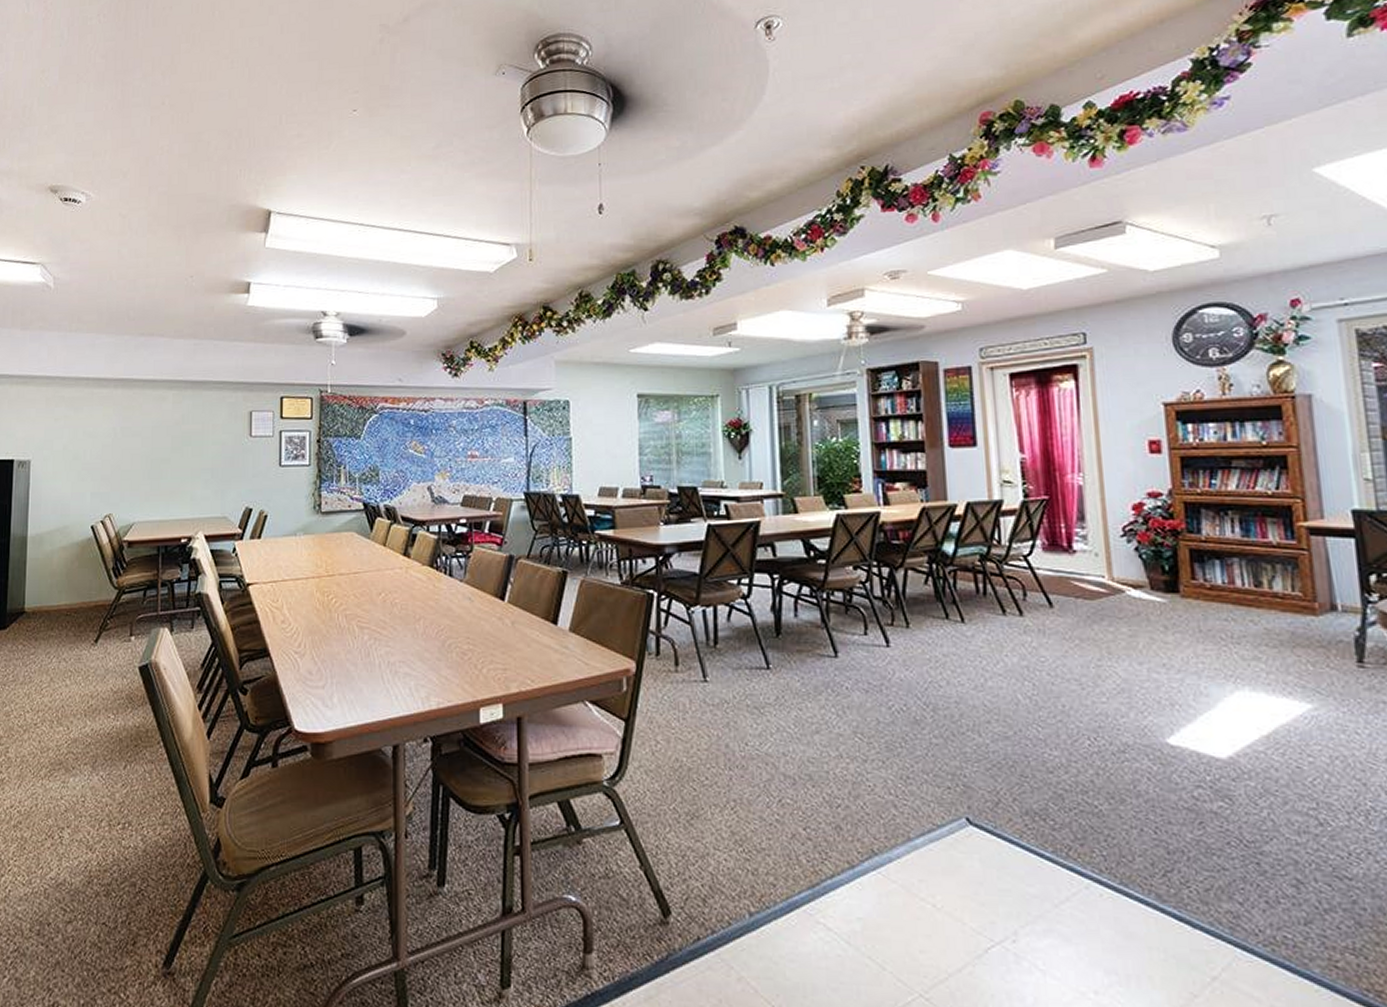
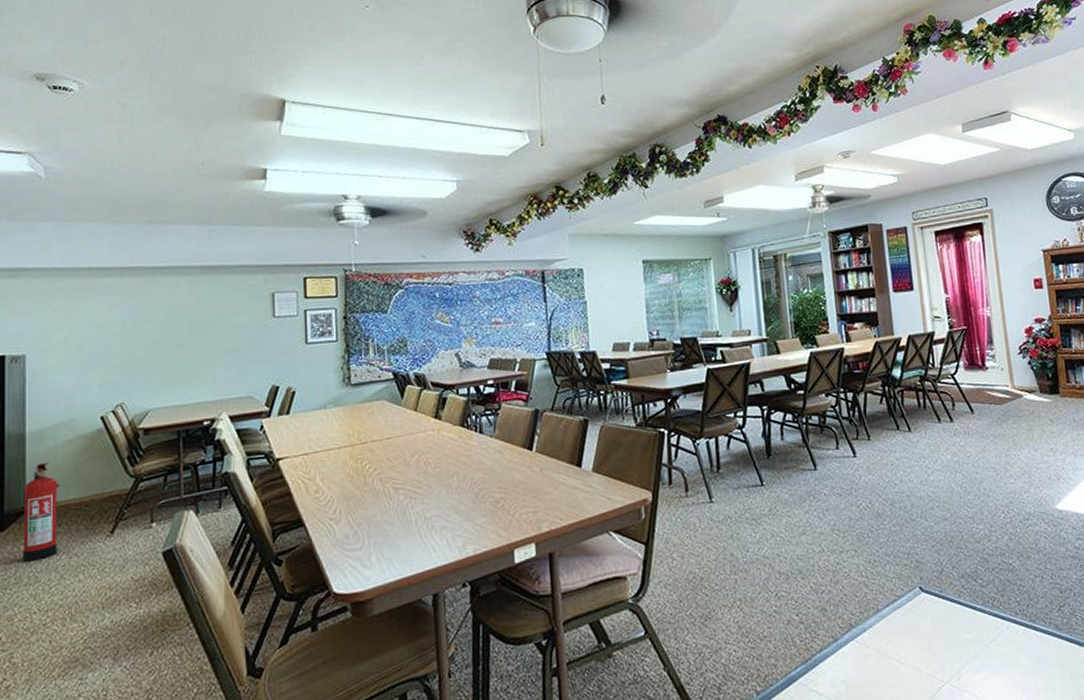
fire extinguisher: none [19,566,54,661] -> present [22,462,60,562]

